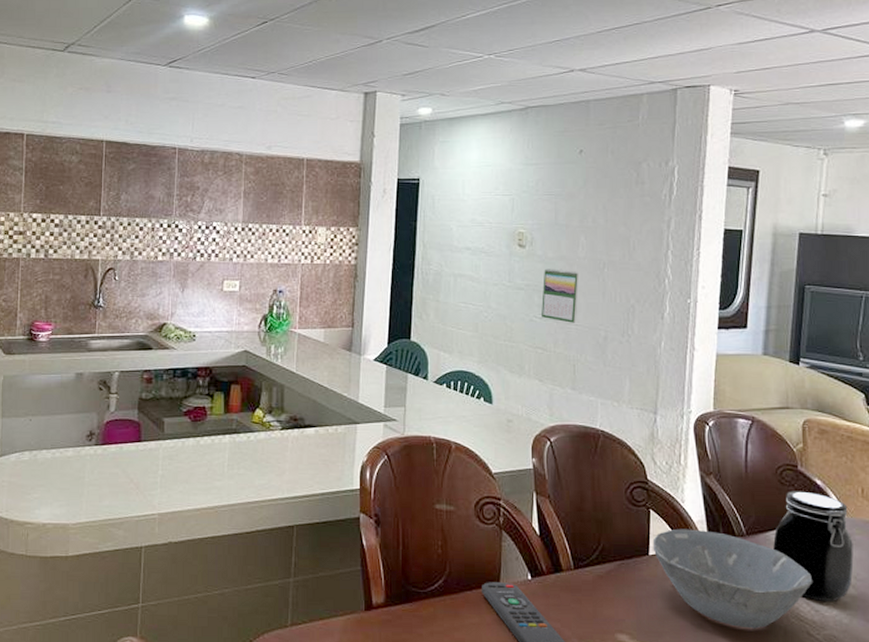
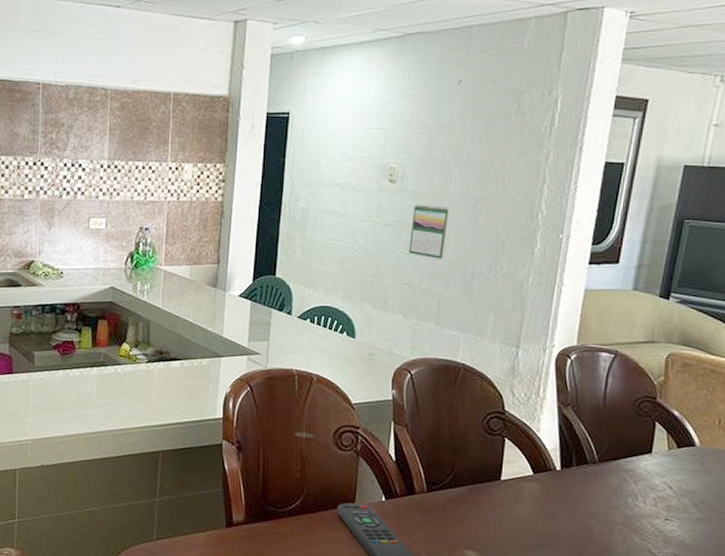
bowl: present [652,528,813,629] -> none [505,456,660,547]
jar: present [773,491,854,603] -> none [624,421,704,524]

